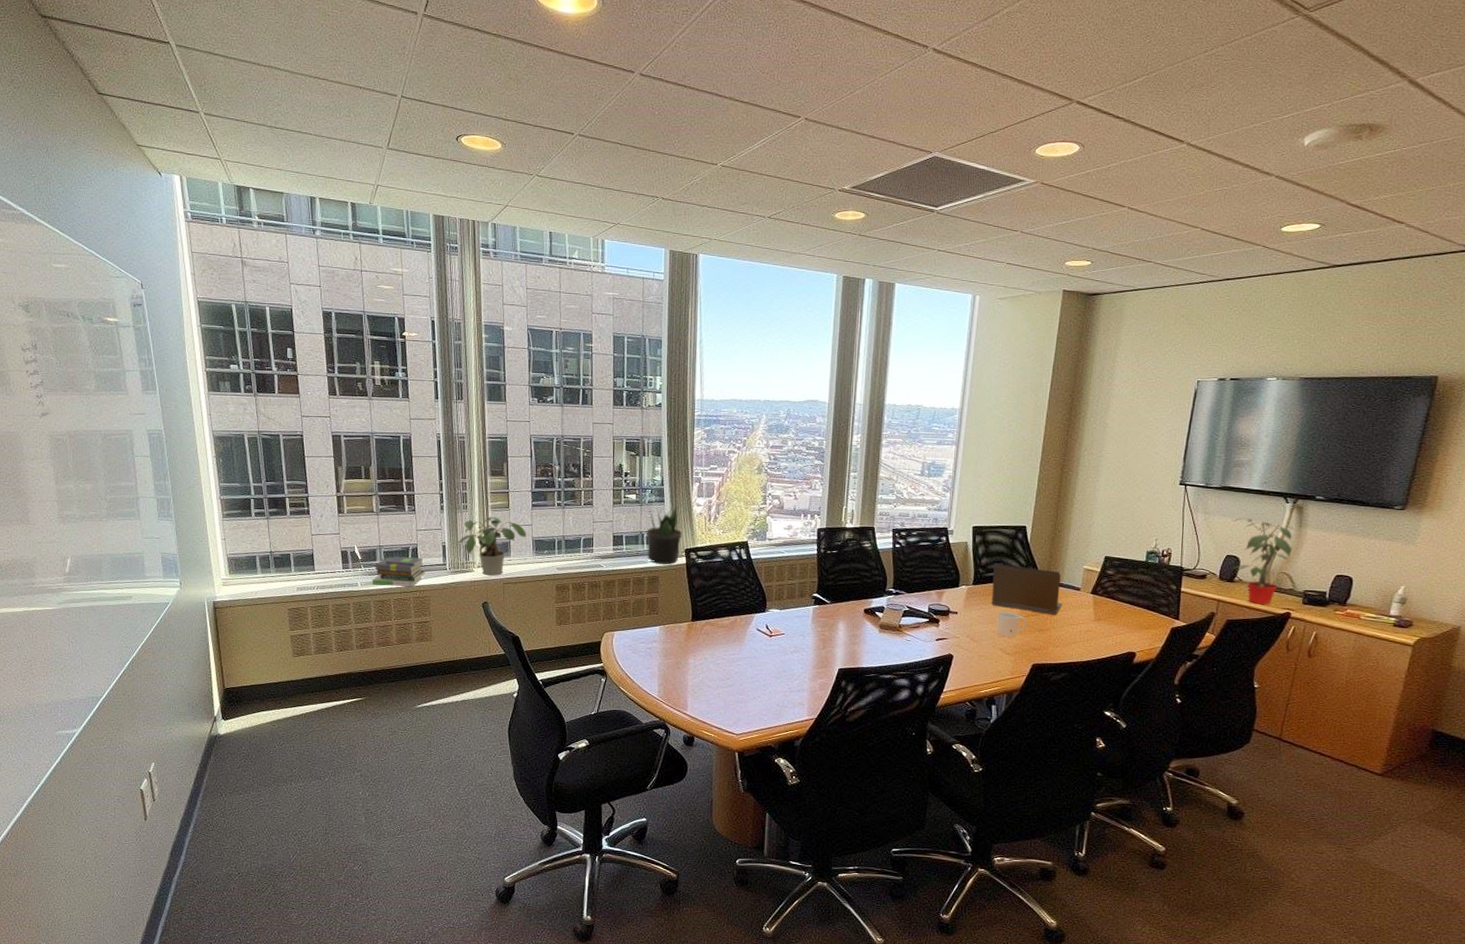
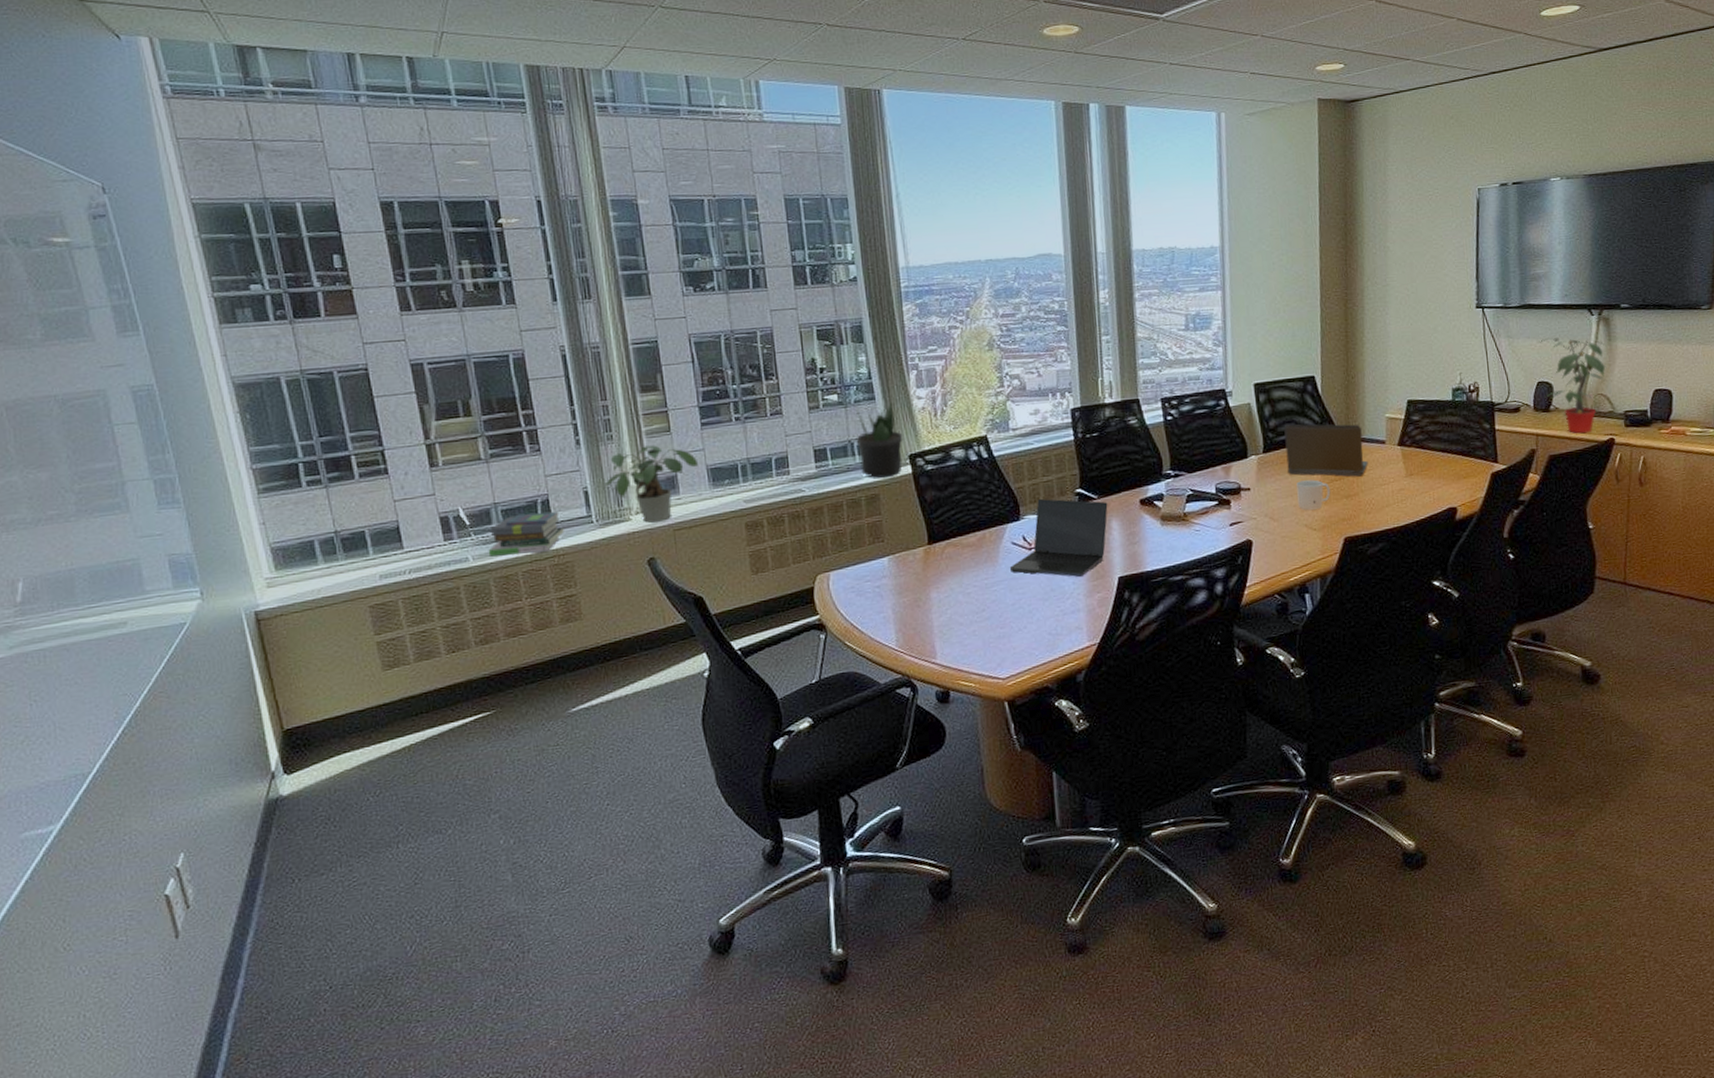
laptop: none [753,597,838,665] -> present [1010,498,1108,578]

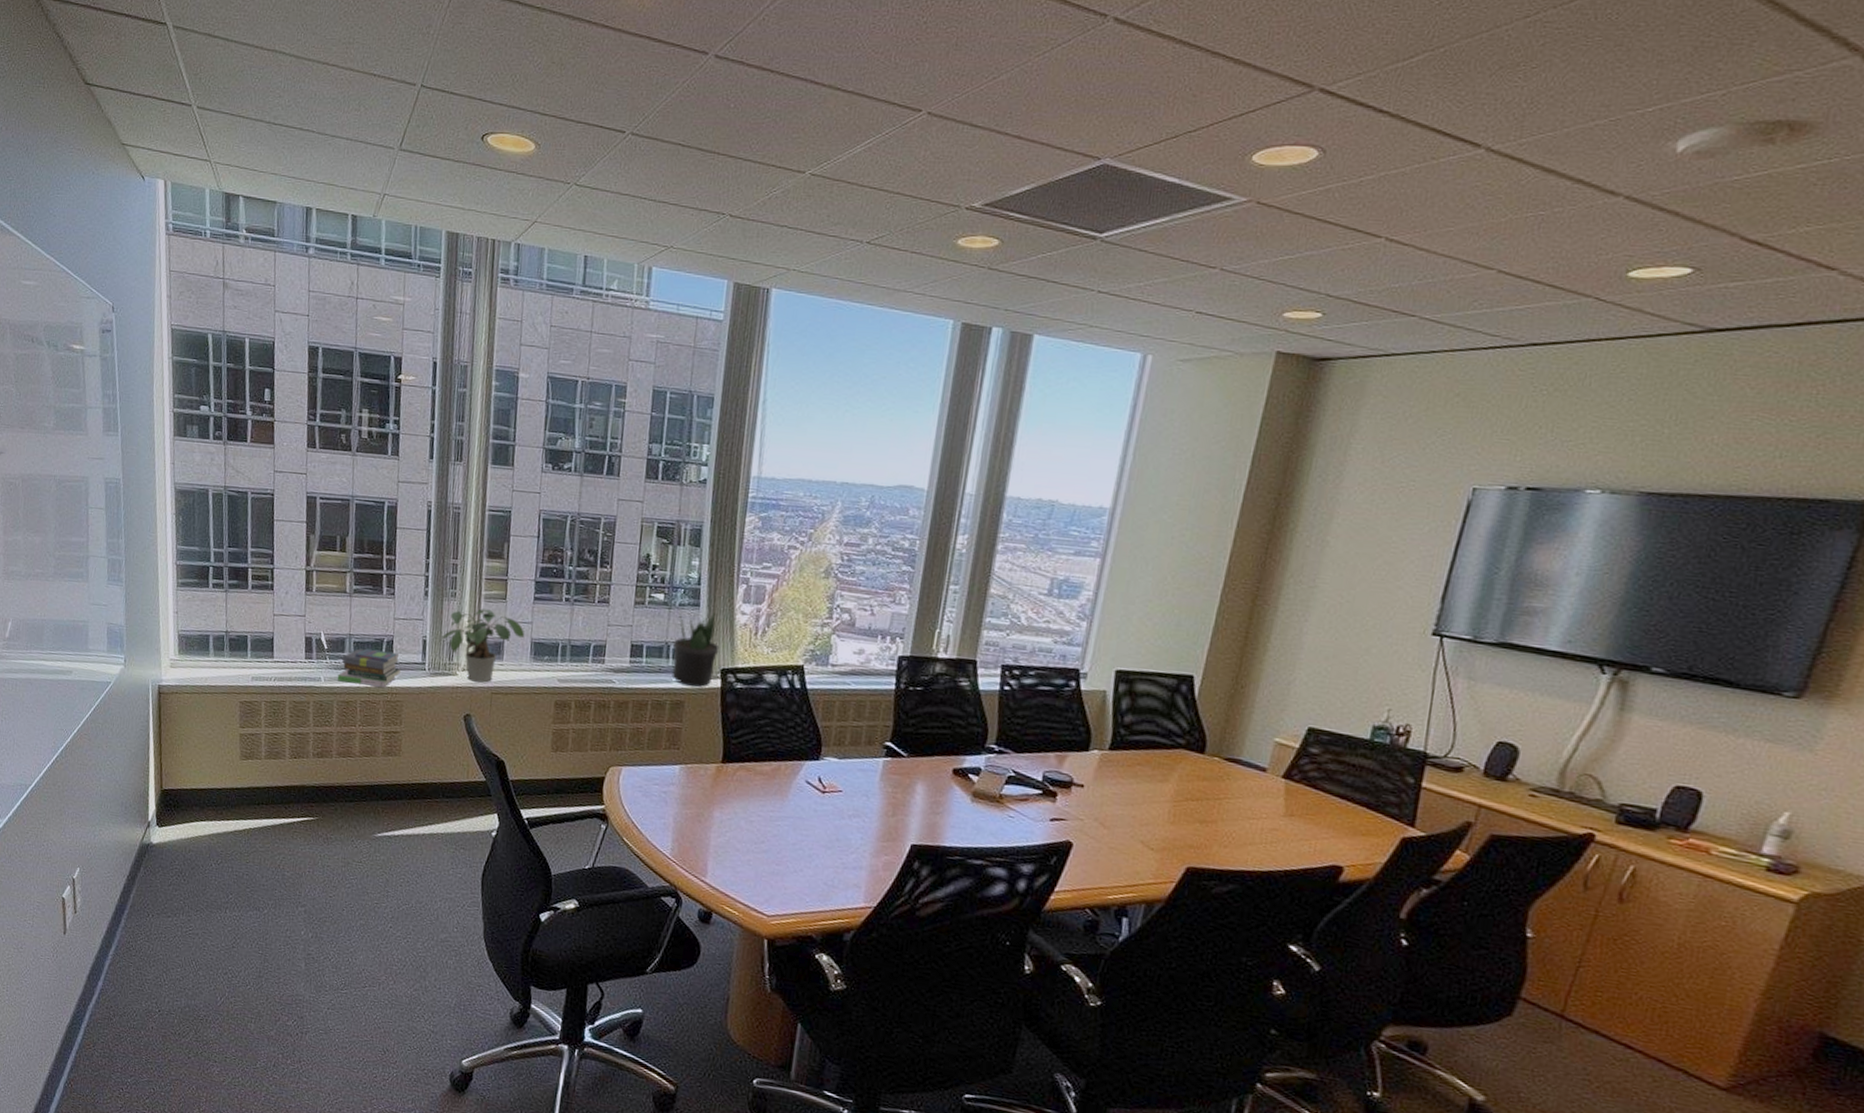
laptop: present [1010,498,1108,578] -> none [799,742,917,835]
laptop computer: present [1284,424,1368,477] -> none [1134,724,1239,803]
mug: present [1296,480,1331,511] -> none [1137,790,1183,829]
potted plant: present [1539,338,1607,434] -> none [1507,689,1613,820]

